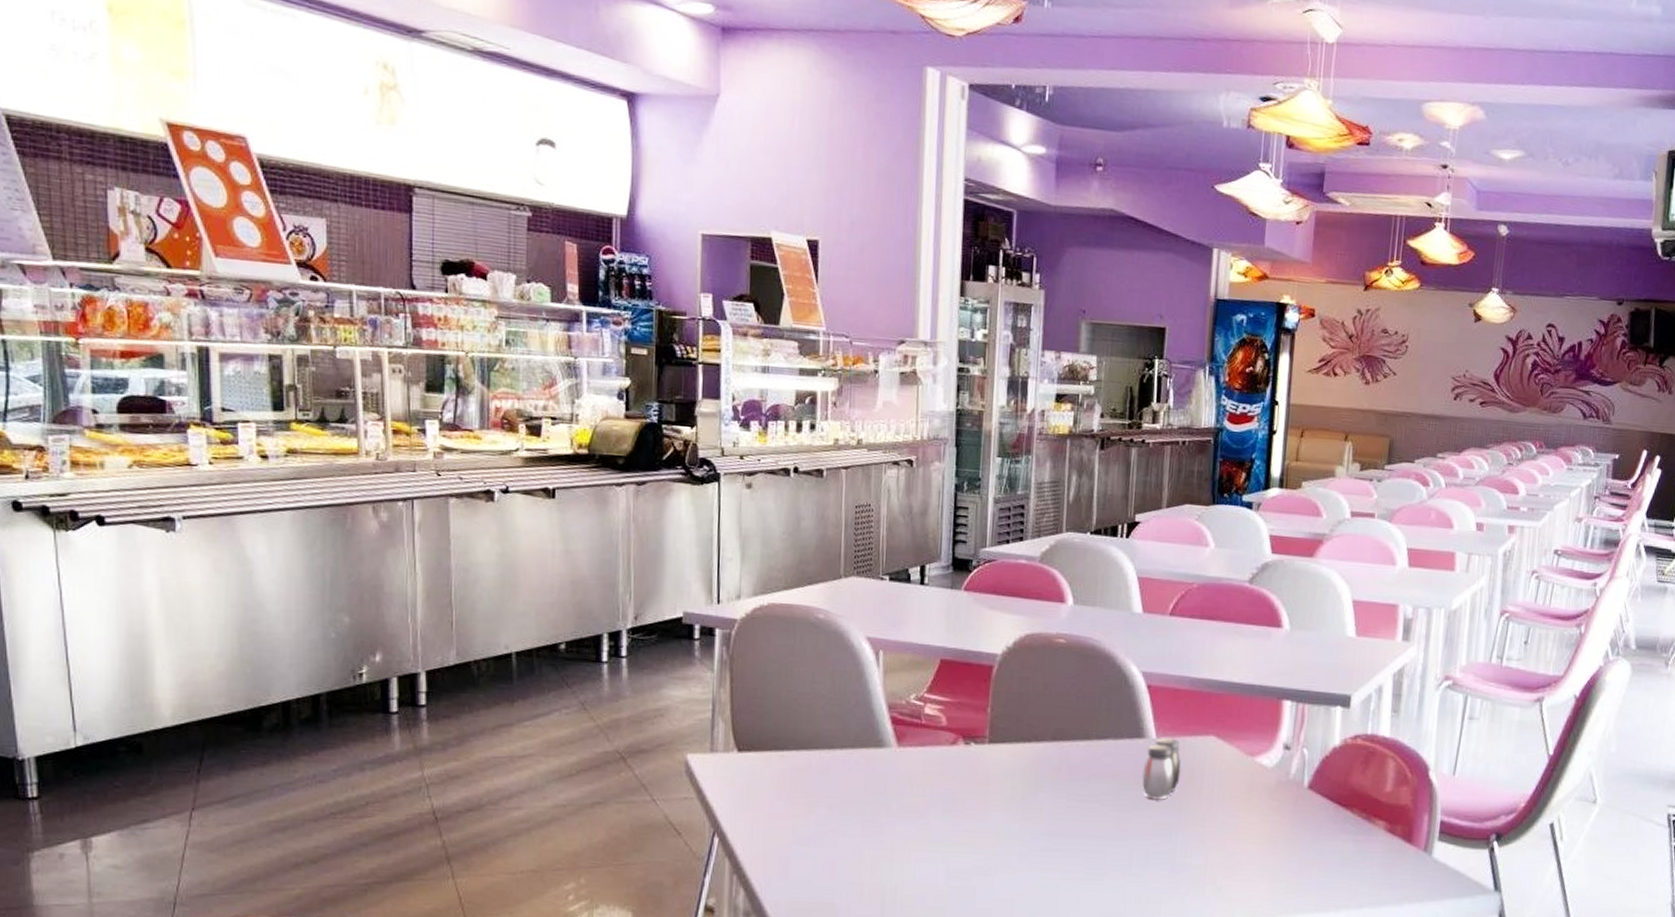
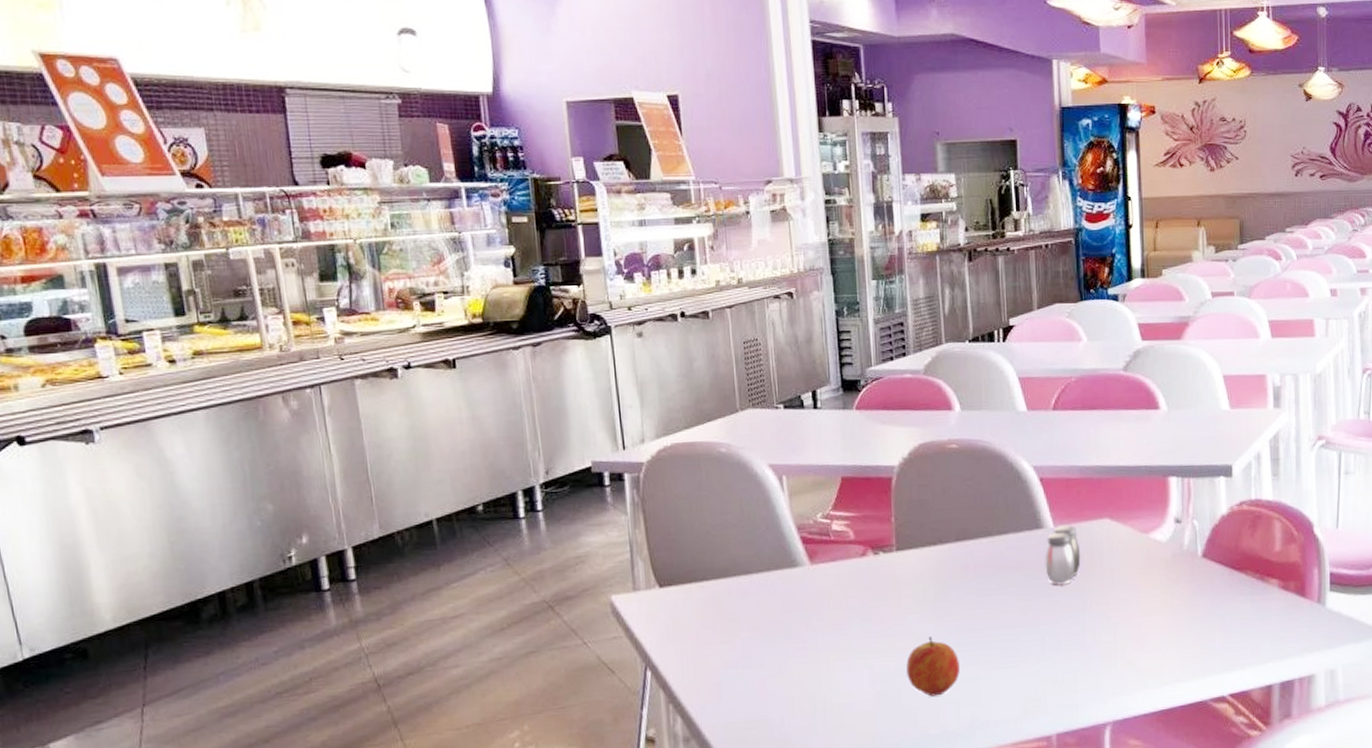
fruit: none [984,837,1041,900] -> present [906,636,960,697]

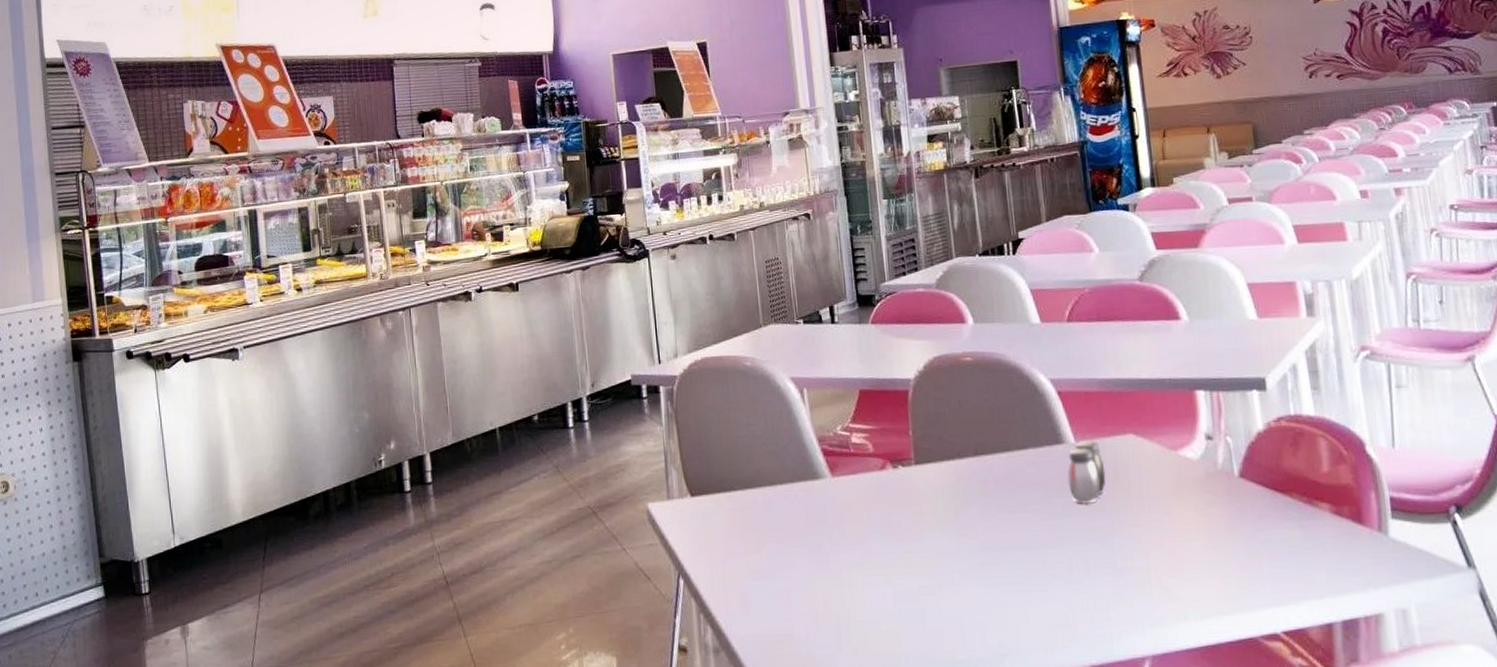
fruit: present [906,636,960,697] -> none [929,554,984,618]

